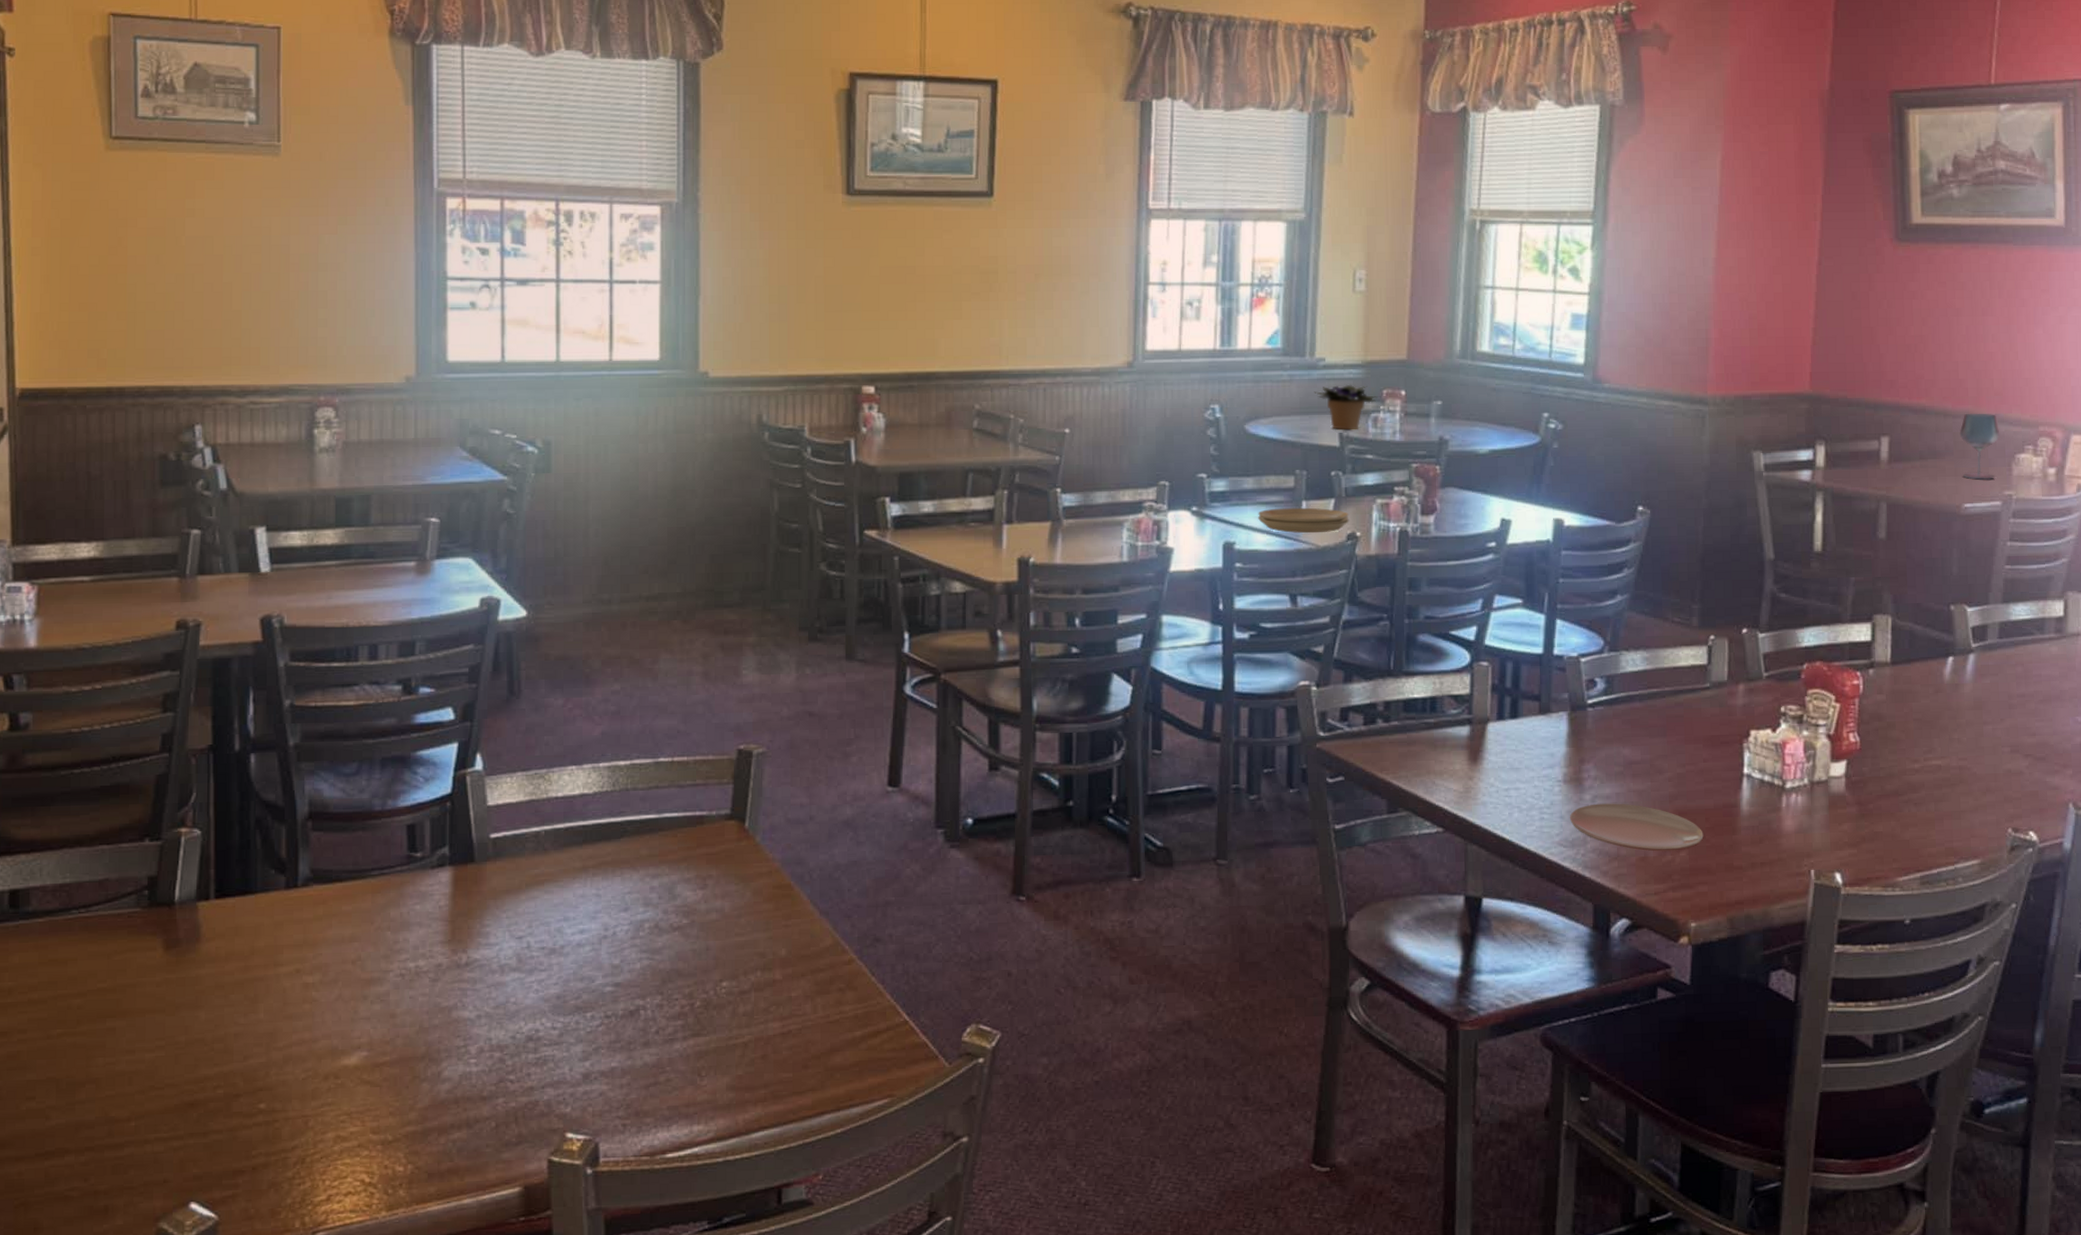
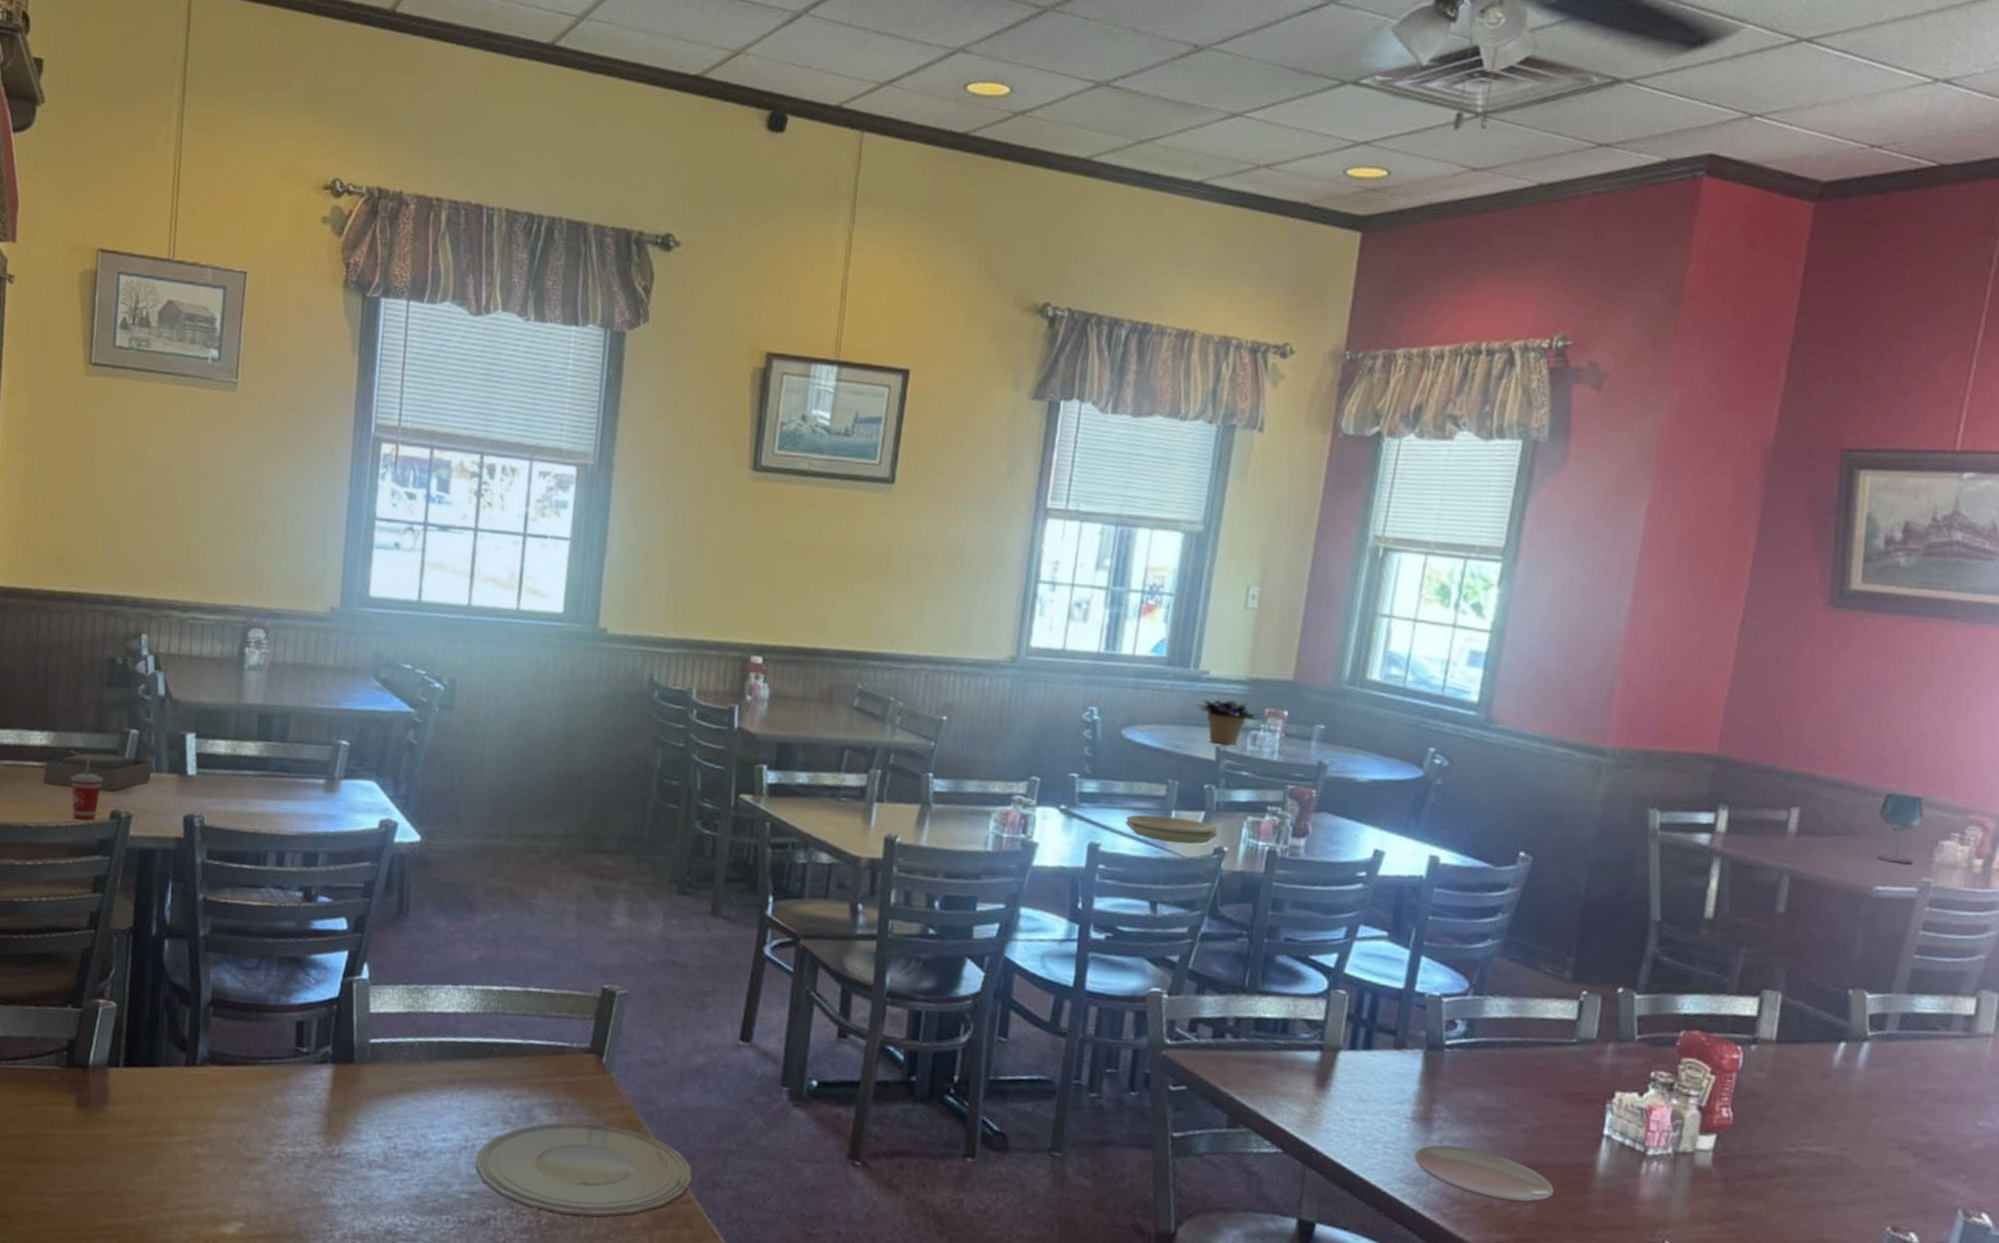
napkin holder: none [94,559,220,601] -> present [43,752,152,793]
beverage cup: none [123,558,164,634] -> present [69,749,103,820]
plate: none [618,892,852,993] -> present [475,1122,692,1217]

